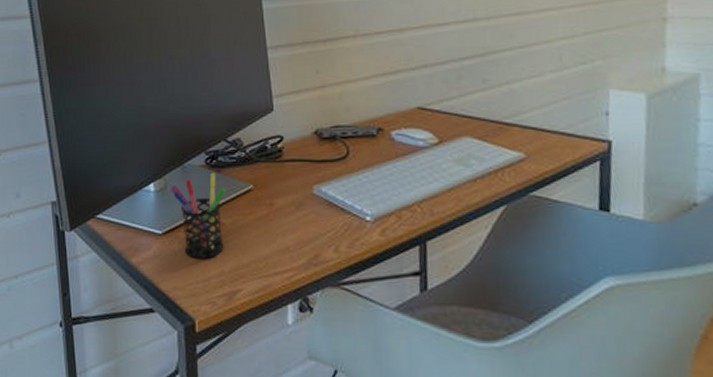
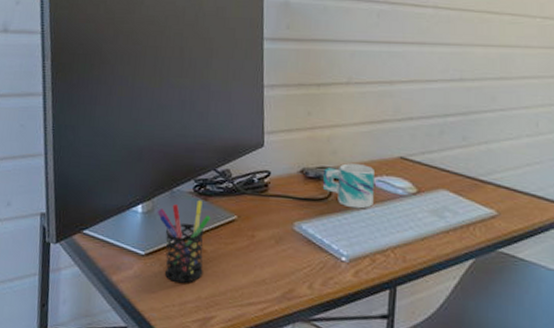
mug: none [339,119,394,166] -> present [323,163,374,209]

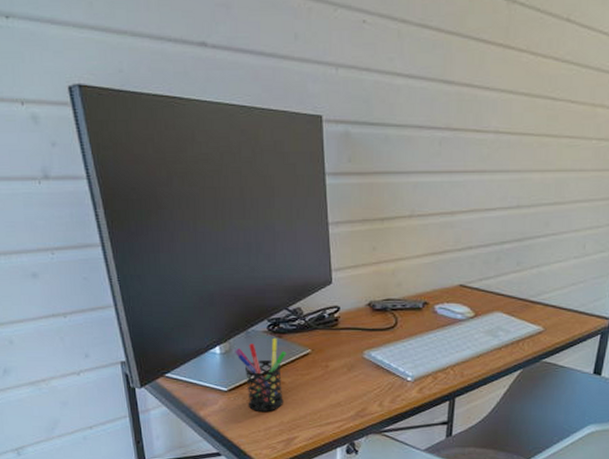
mug: present [323,163,374,209] -> none [390,294,436,335]

